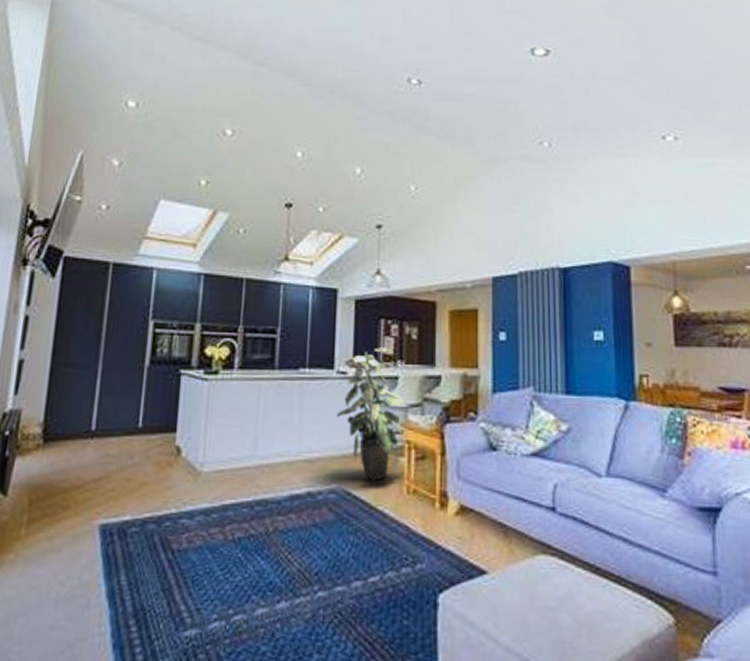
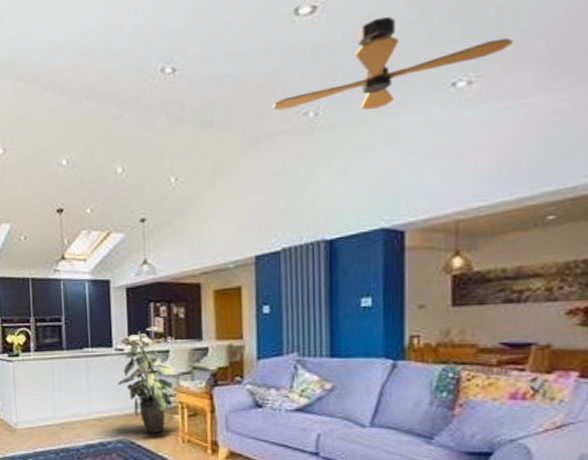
ceiling fan: none [511,70,706,148] -> present [272,16,513,111]

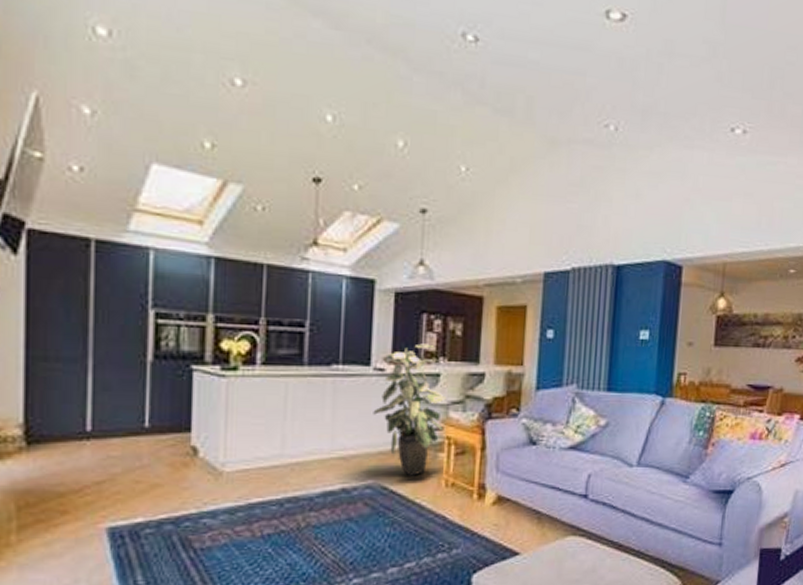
ceiling fan: present [272,16,513,111] -> none [575,45,778,137]

